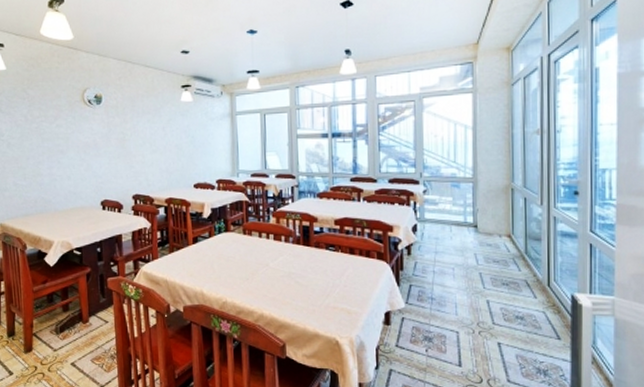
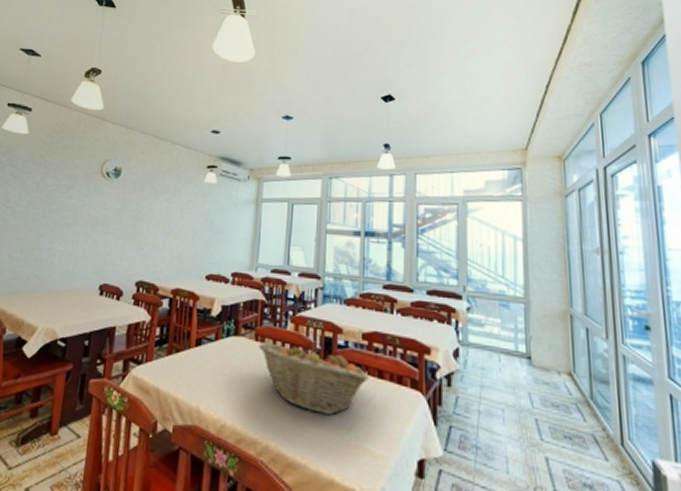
fruit basket: none [247,235,342,287] -> present [258,342,369,416]

